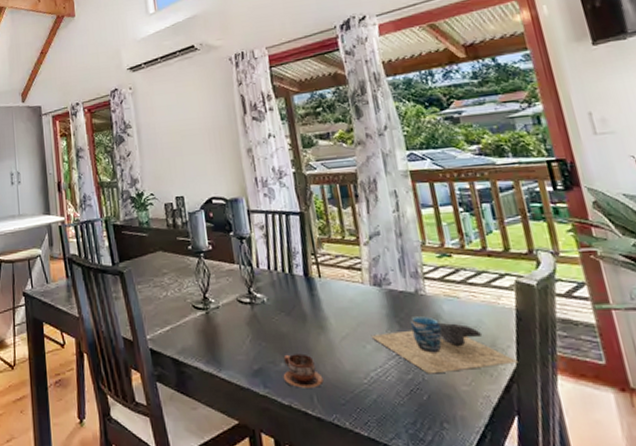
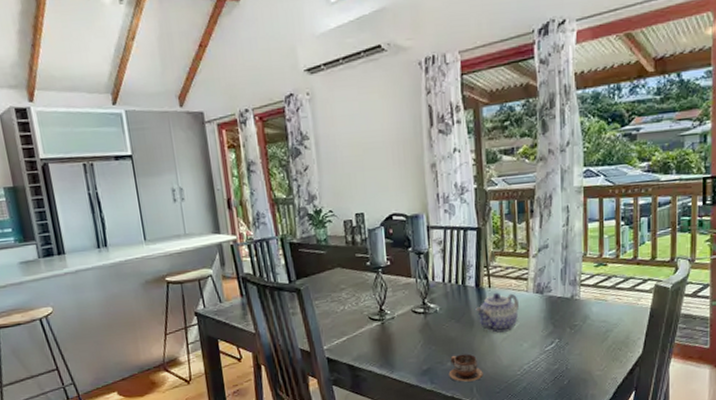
teapot: none [306,283,357,330] -> present [475,292,519,333]
cup: present [371,315,519,374] -> none [528,316,644,364]

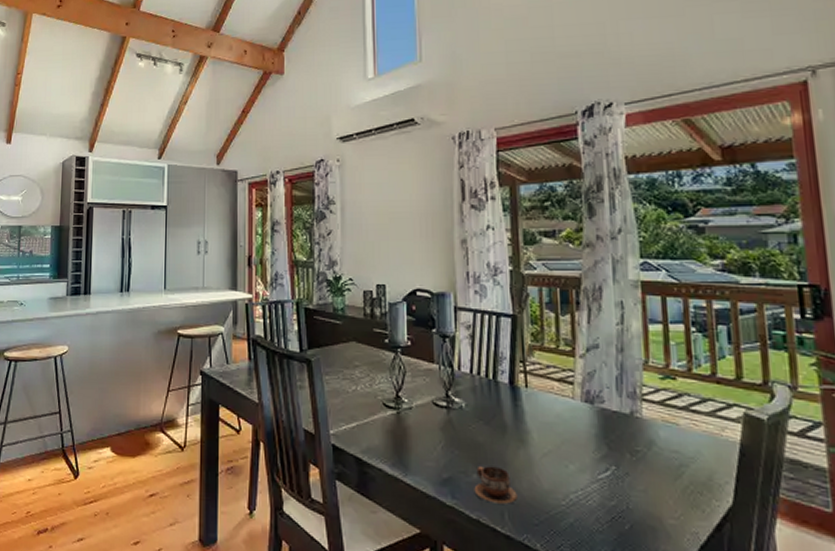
teapot: present [475,292,519,333] -> none [509,394,563,446]

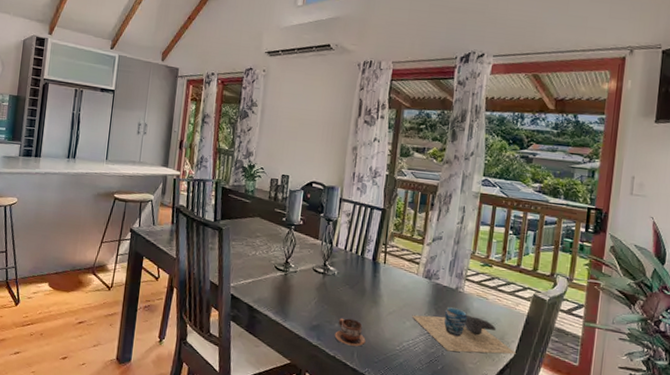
cup: none [575,438,736,503] -> present [412,306,517,354]

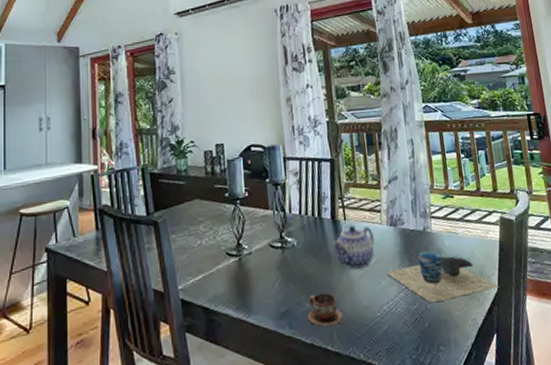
teapot: none [369,269,408,307] -> present [332,225,374,269]

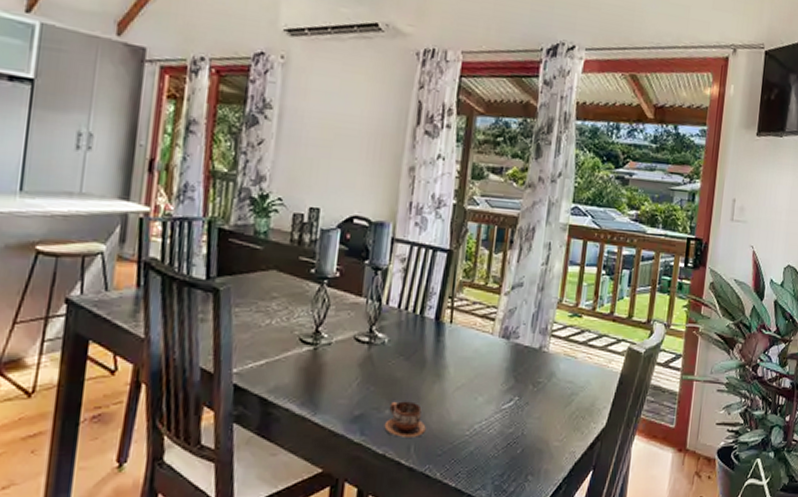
teapot: present [332,225,374,269] -> none [430,330,481,380]
cup: present [385,250,500,304] -> none [485,371,609,429]

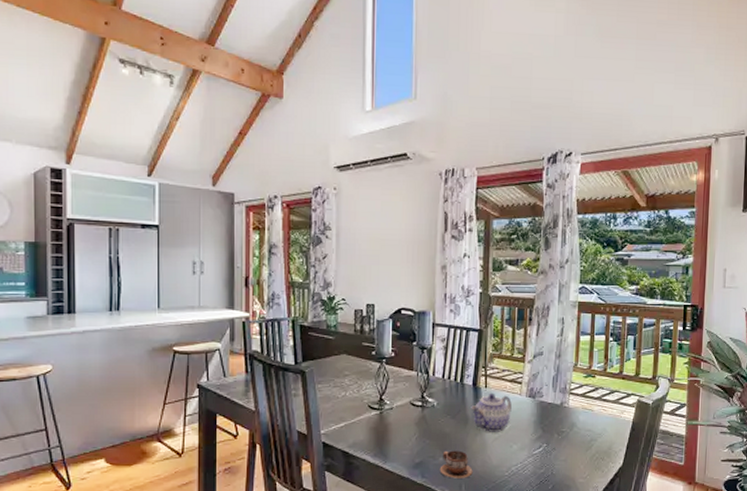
teapot: none [430,330,481,380] -> present [471,392,512,432]

